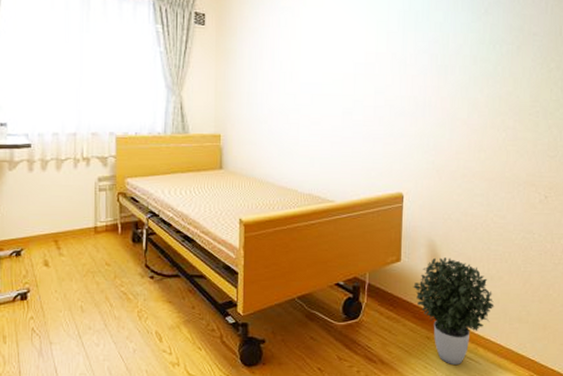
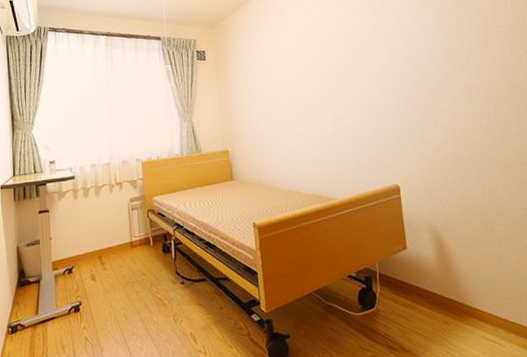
potted plant: present [413,257,494,366] -> none [422,241,508,349]

